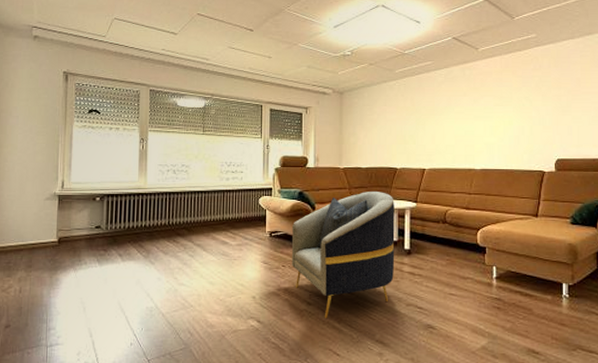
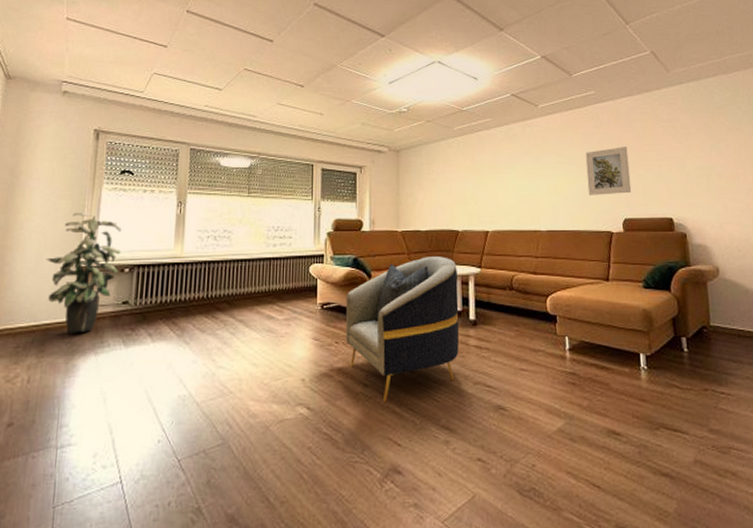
indoor plant: none [28,147,92,253] -> present [45,212,121,334]
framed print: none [522,89,566,136] -> present [585,147,632,195]

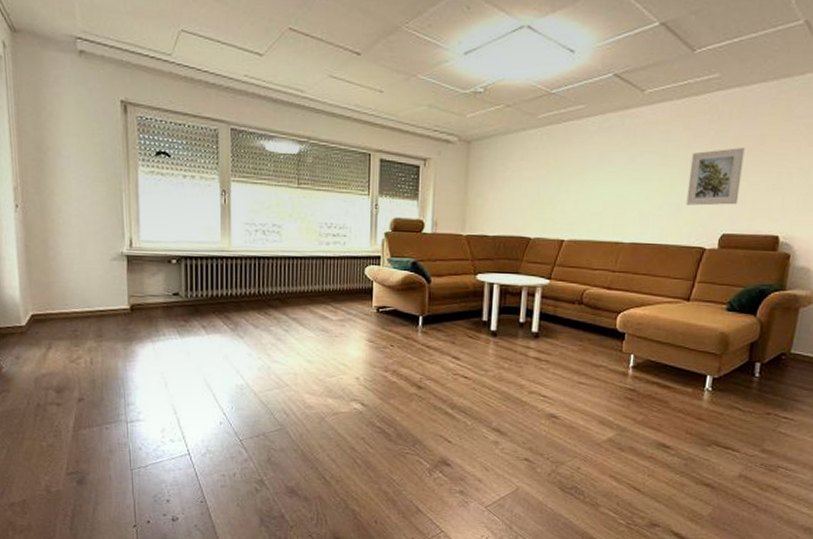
indoor plant: present [45,212,121,334] -> none [89,197,166,321]
armchair: present [345,257,460,402] -> none [401,264,524,403]

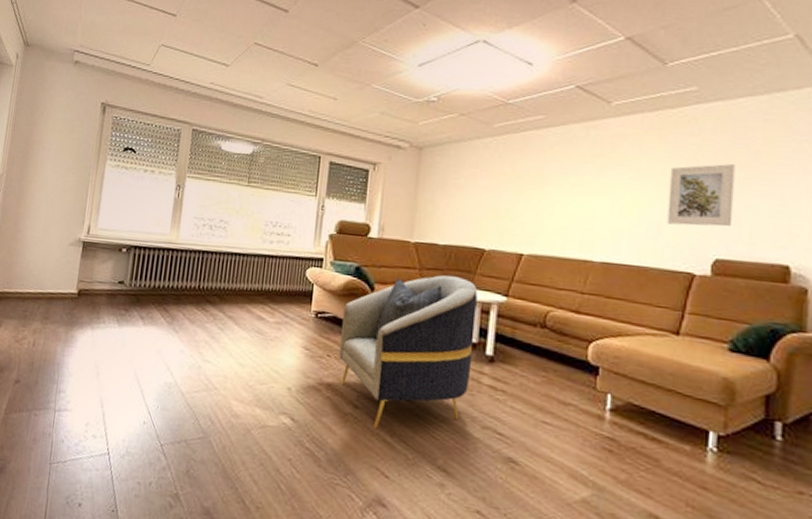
armchair: none [401,264,524,403] -> present [338,275,478,428]

